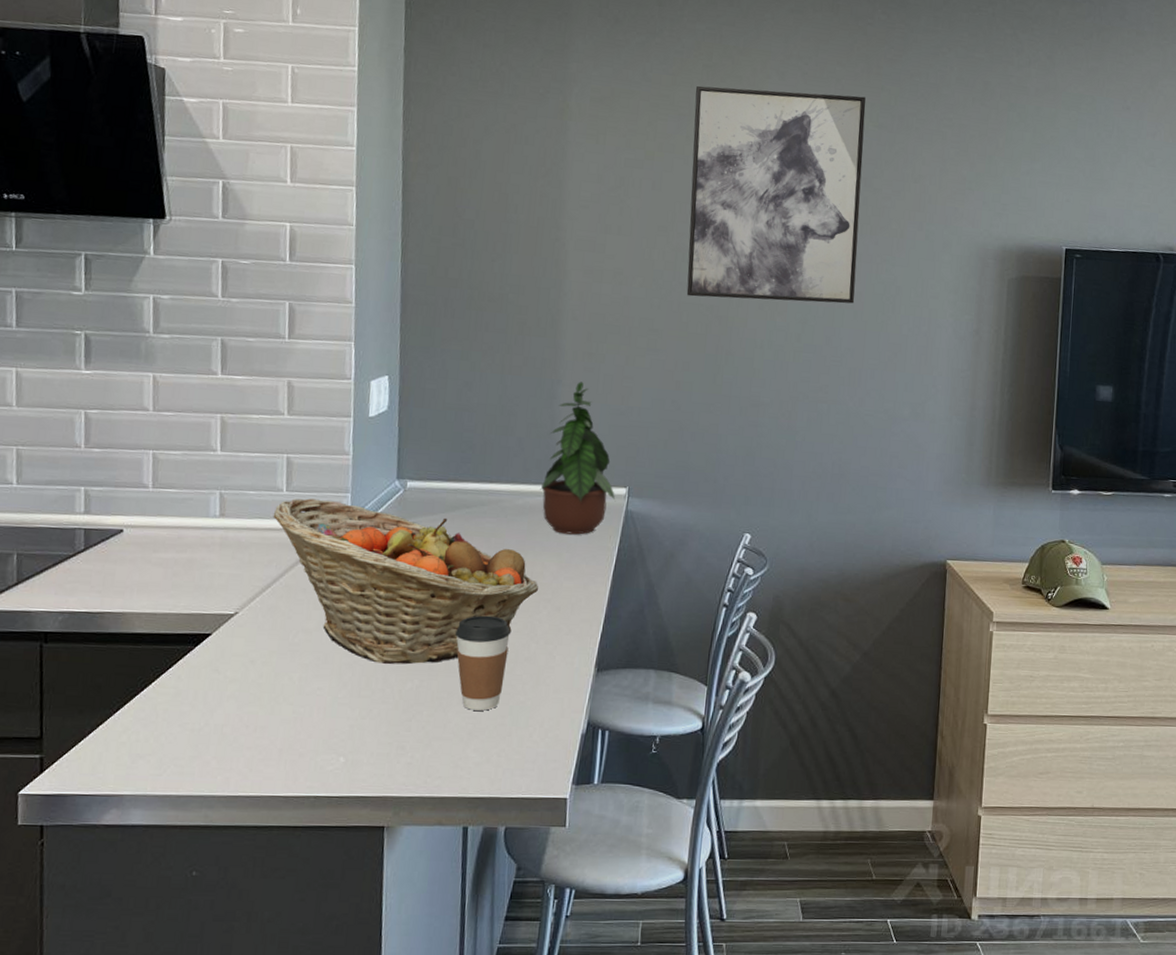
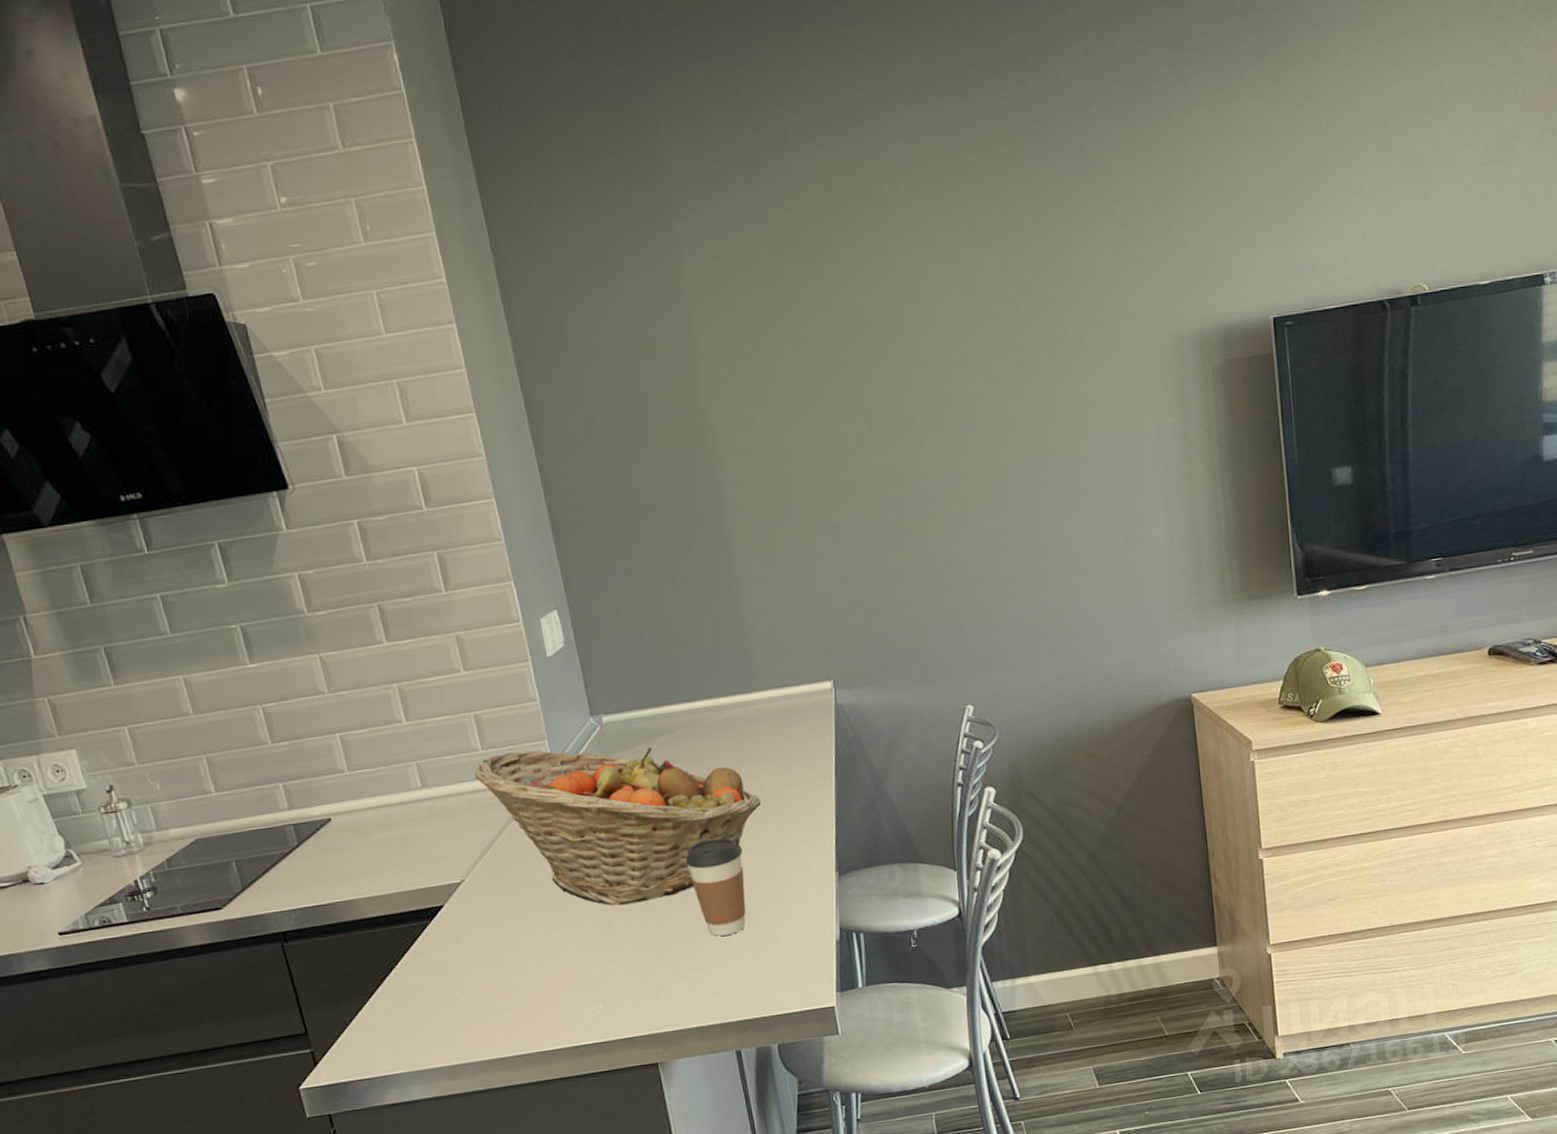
potted plant: present [540,381,616,535] -> none [739,576,823,741]
wall art: present [686,85,866,304] -> none [818,187,1042,460]

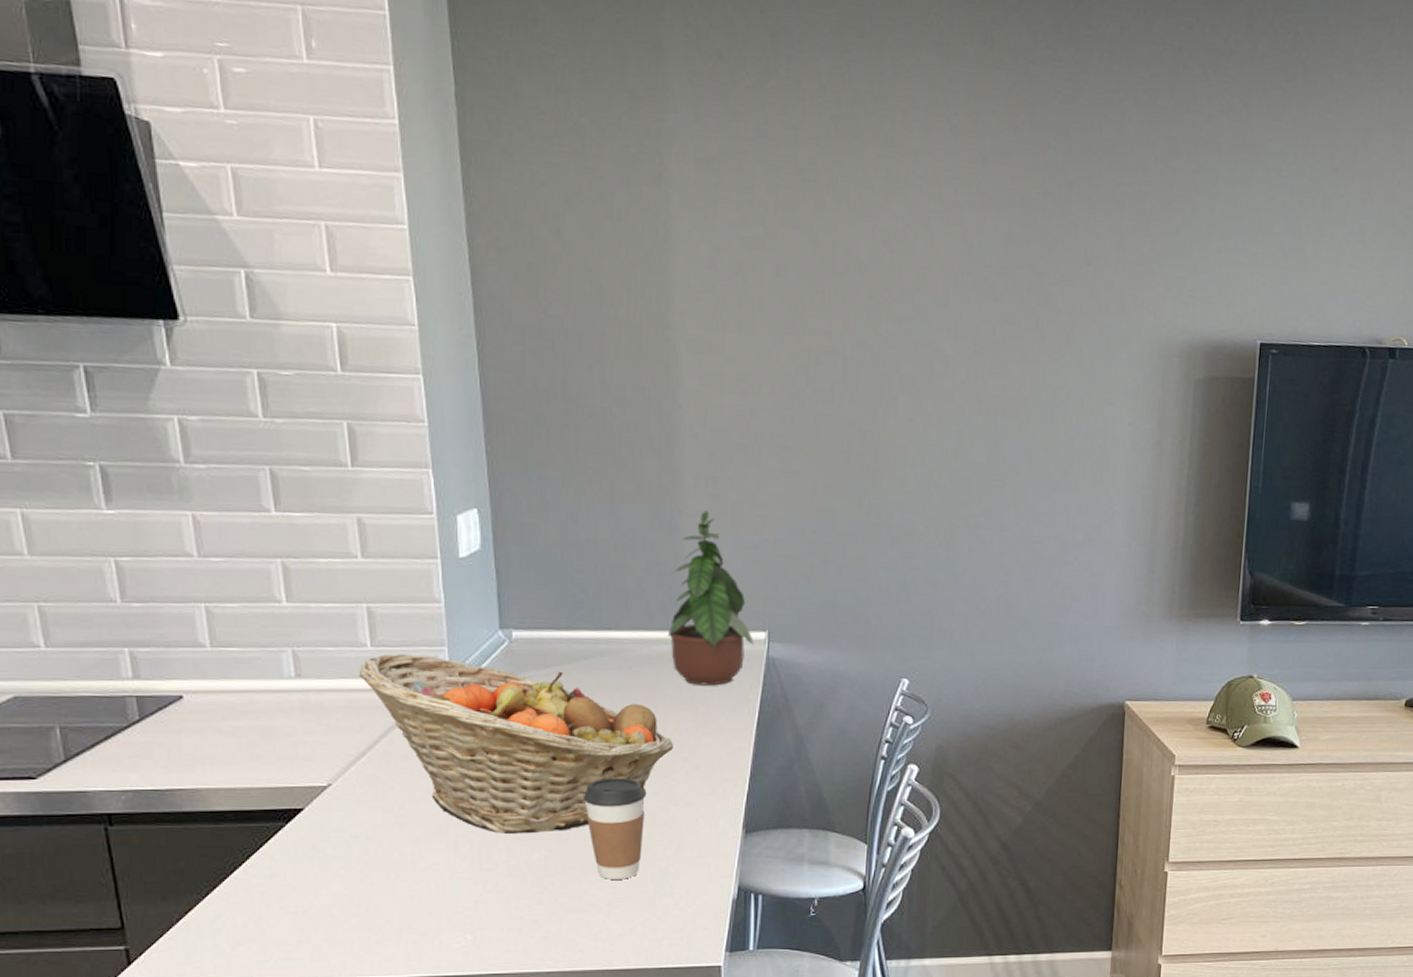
potted plant: none [739,576,823,741] -> present [667,511,755,686]

